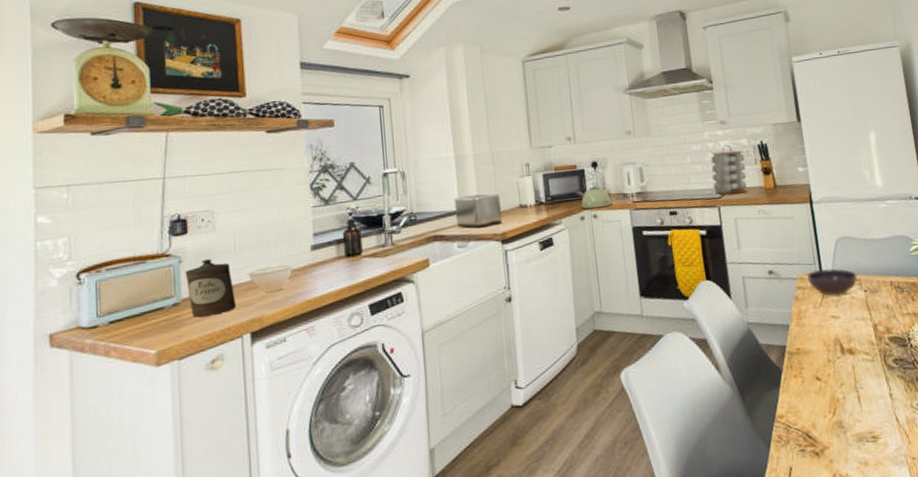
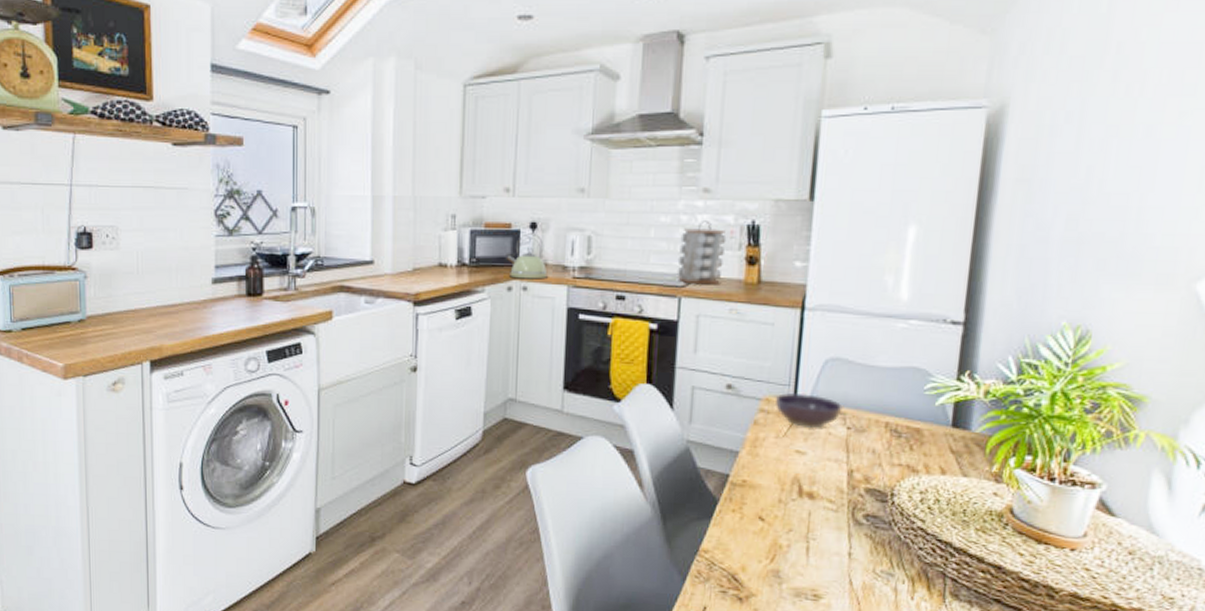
canister: present [185,259,237,317] -> none [90,278,138,337]
bowl: present [248,263,294,294] -> none [149,294,194,323]
toaster: present [454,193,502,229] -> none [365,244,417,285]

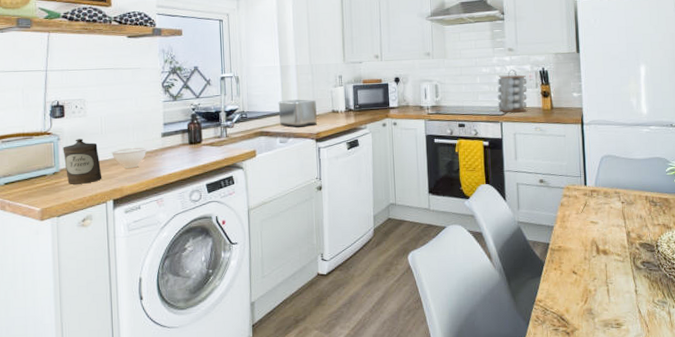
canister: none [90,278,138,337] -> present [63,139,102,184]
bowl: none [149,294,194,323] -> present [111,147,147,169]
toaster: none [365,244,417,285] -> present [278,99,317,128]
kettle: present [506,233,548,280] -> none [379,85,410,118]
bowl: present [774,392,843,428] -> none [573,181,617,205]

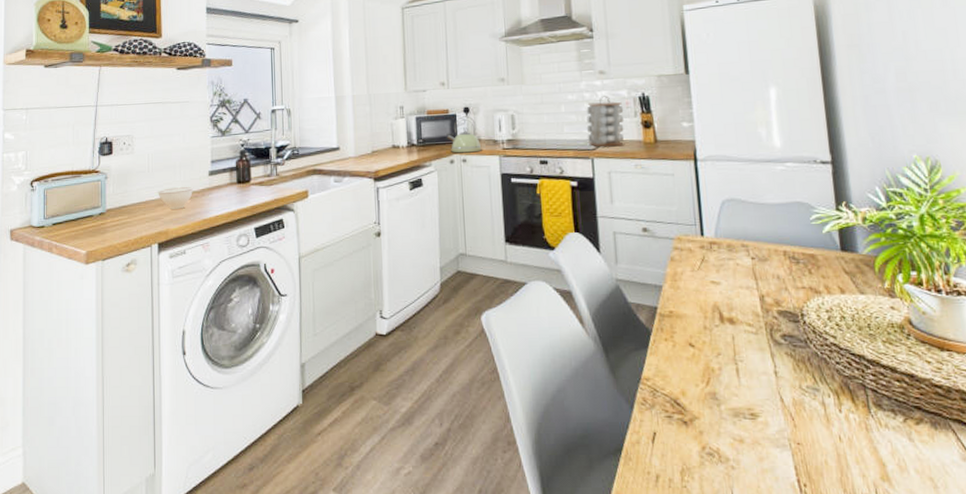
canister: present [63,139,102,184] -> none [110,177,148,226]
toaster: present [278,99,317,128] -> none [332,133,375,166]
kettle: none [379,85,410,118] -> present [446,116,482,153]

